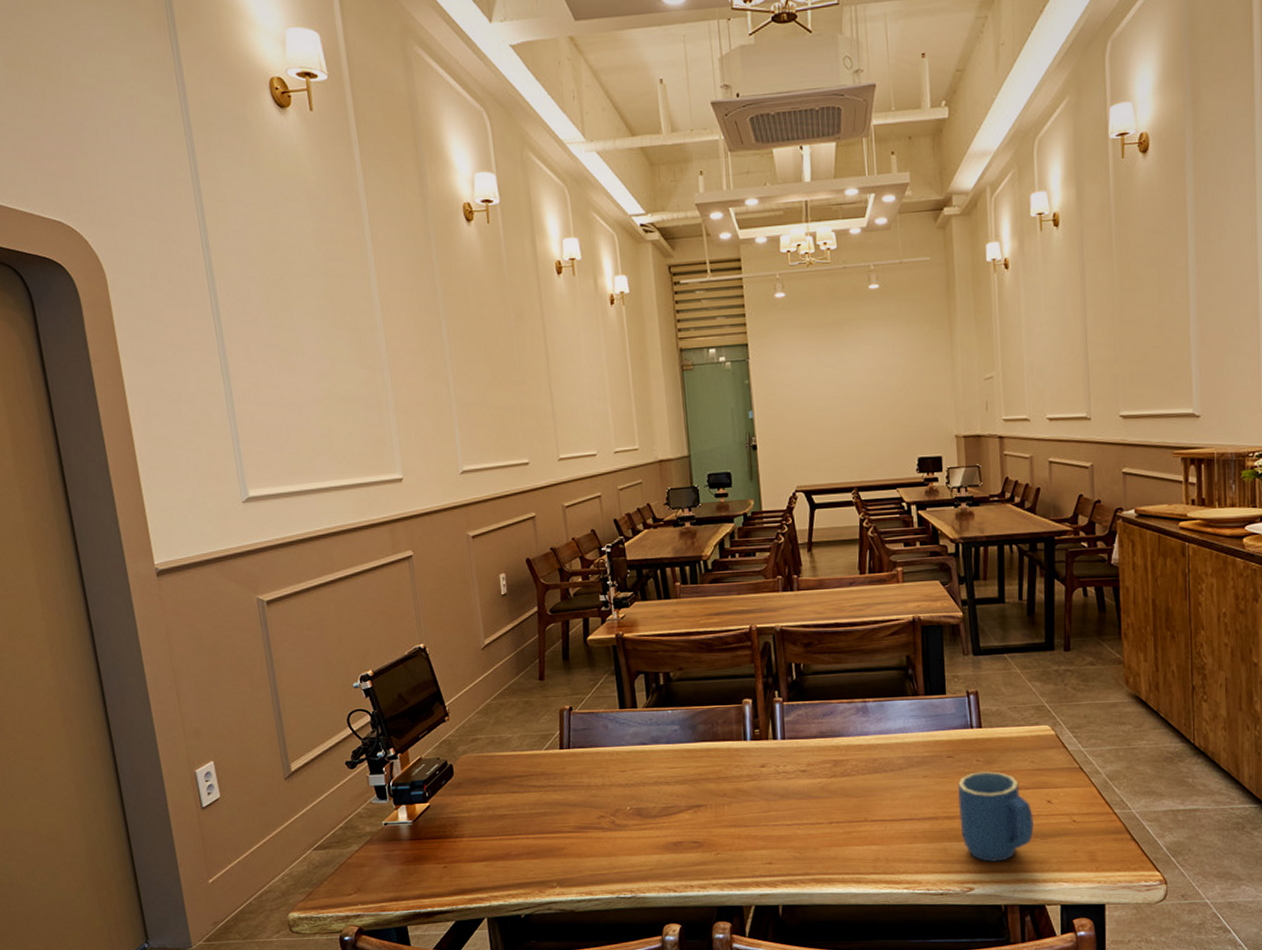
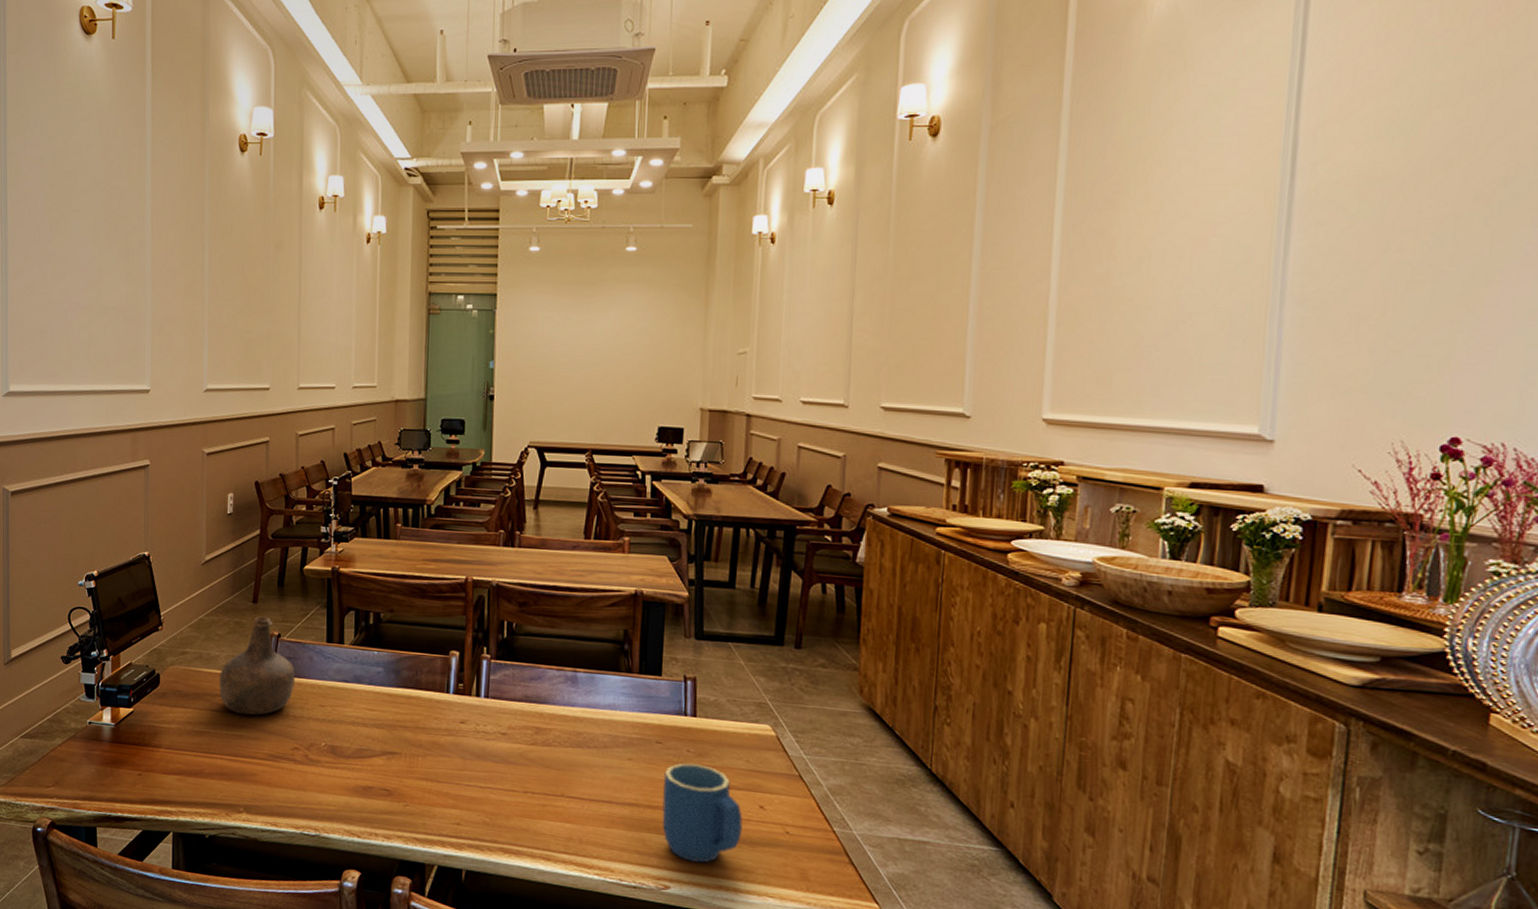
bottle: none [514,692,593,792] -> present [218,616,296,716]

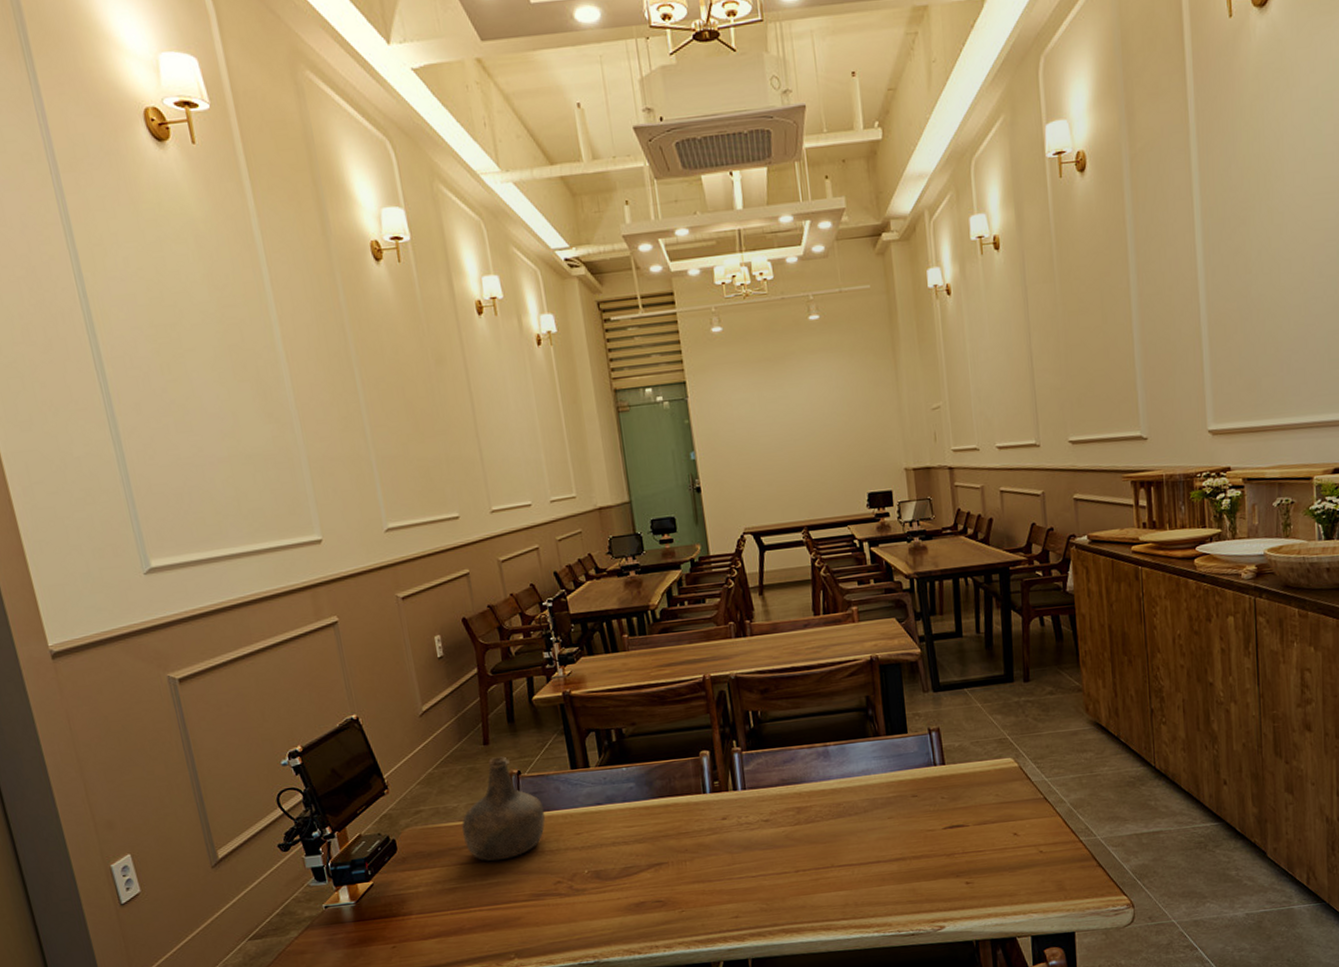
mug: present [662,763,743,863] -> none [923,807,1002,899]

